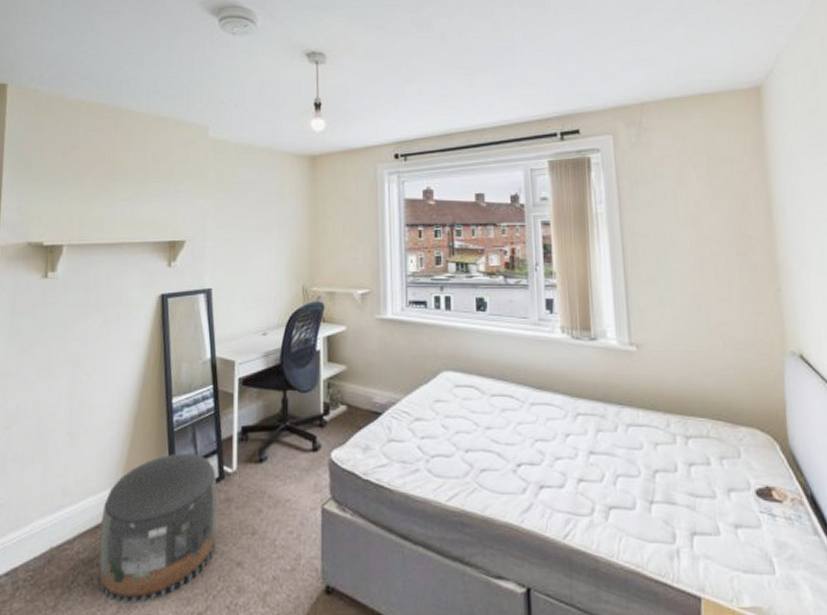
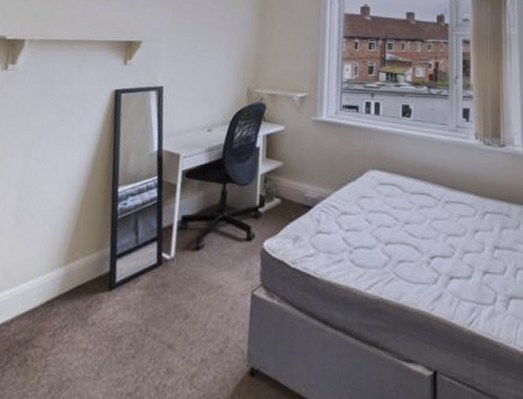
pouf: present [99,453,217,605] -> none [33,239,155,386]

